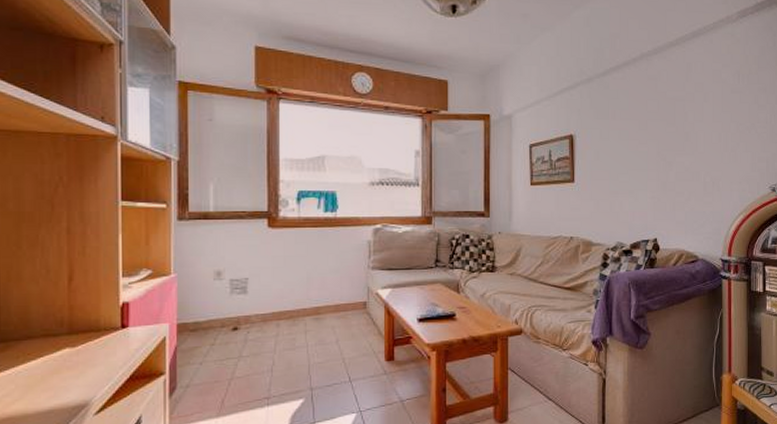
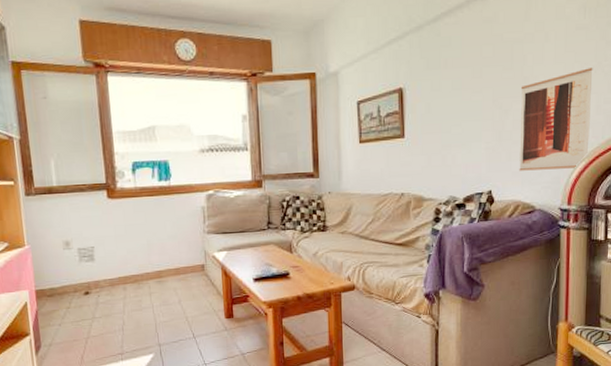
wall art: none [683,128,748,221] -> present [519,68,593,171]

